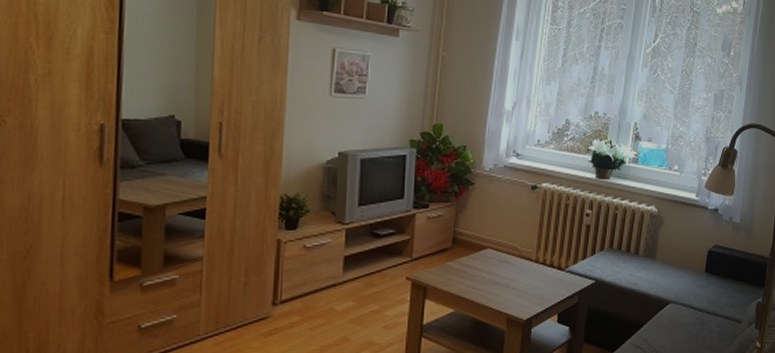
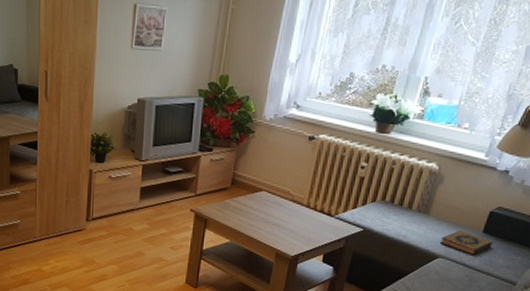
hardback book: none [668,272,716,297] -> present [439,230,493,256]

